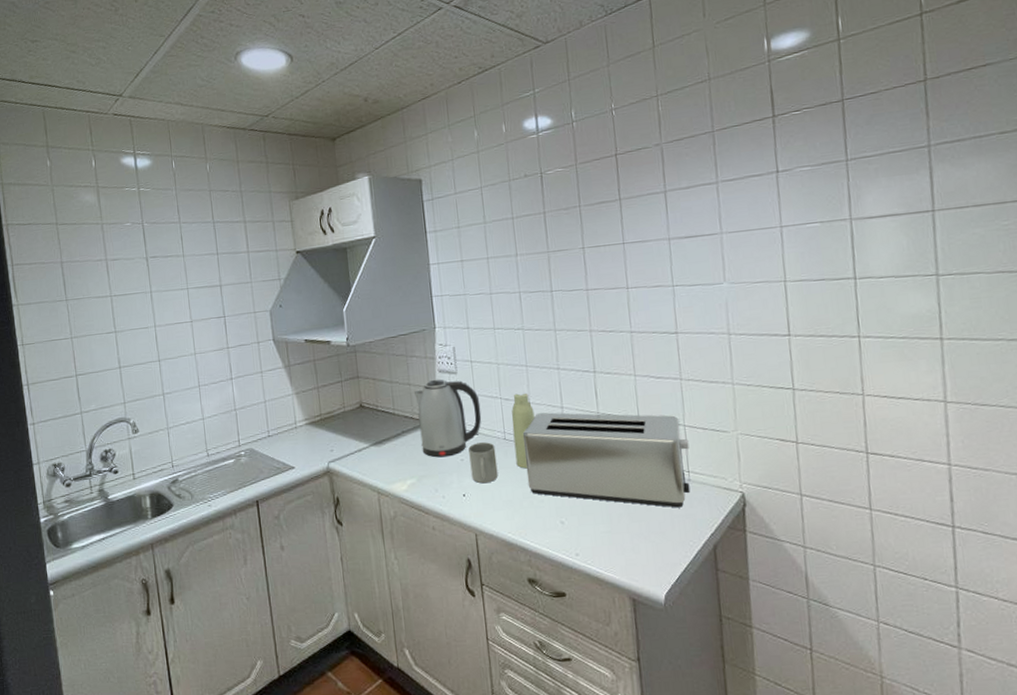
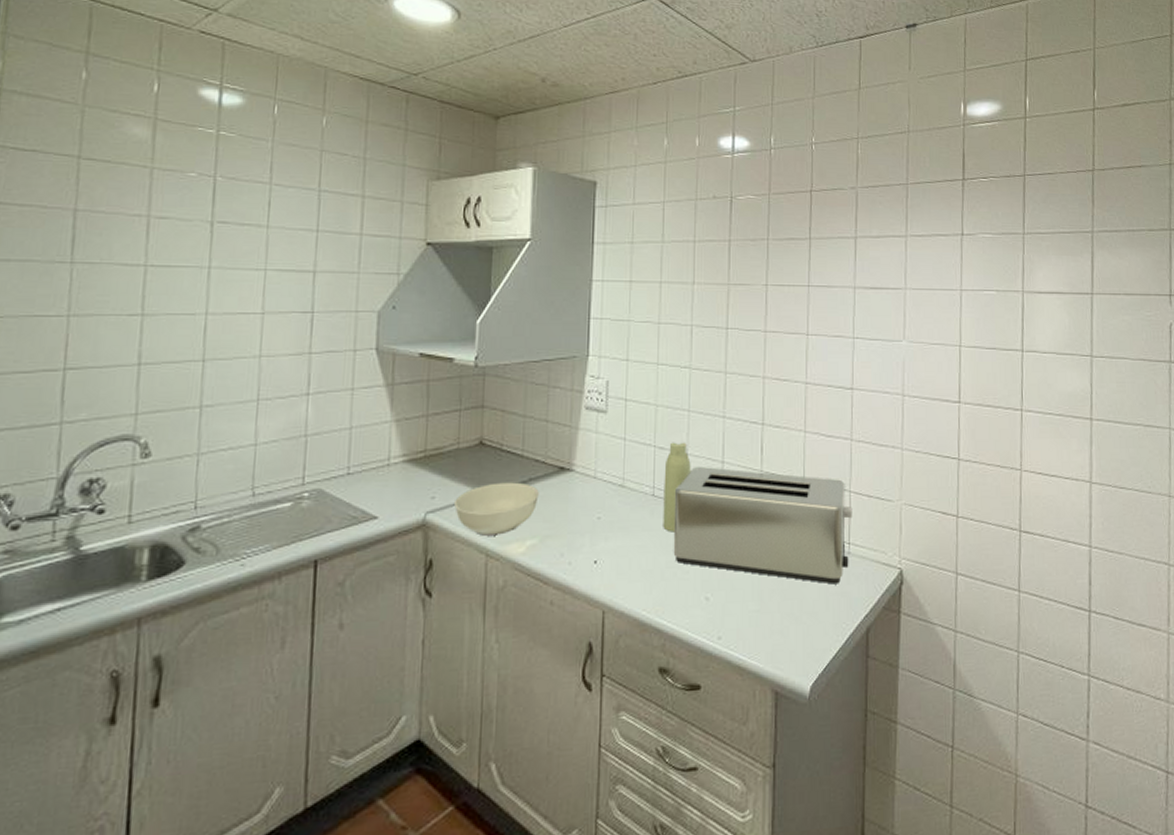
bowl: none [348,435,412,478] -> present [454,482,539,536]
kettle: present [415,379,482,458] -> none [551,417,630,514]
mug: present [468,442,498,484] -> none [608,498,641,549]

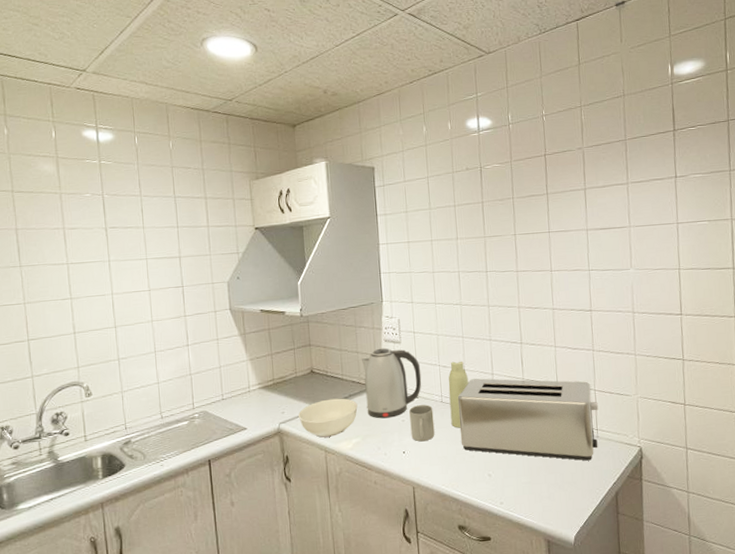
kettle: none [551,417,630,514] -> present [362,347,422,419]
mug: none [608,498,641,549] -> present [409,404,435,442]

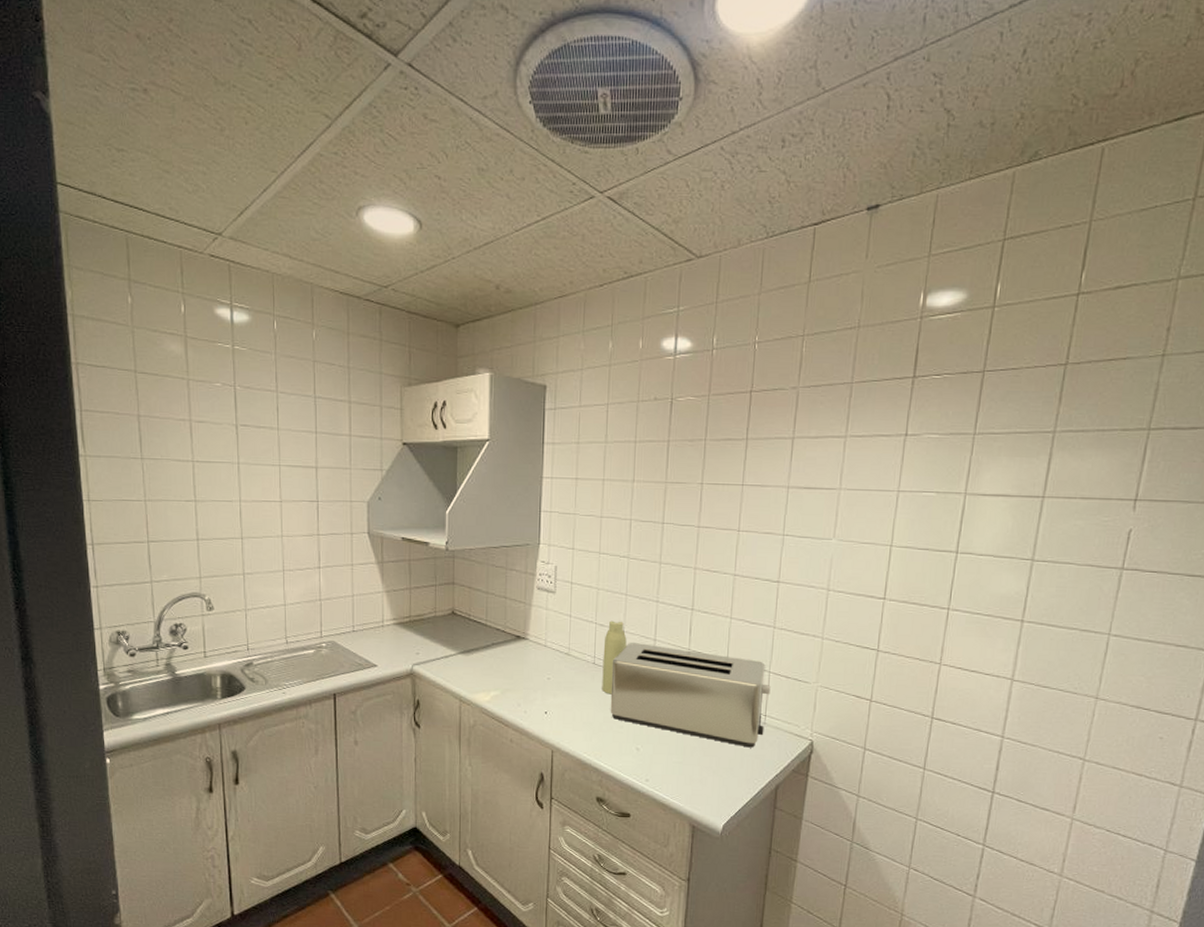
bowl: present [298,398,358,438] -> none [434,645,500,686]
kettle: present [362,347,422,419] -> none [510,596,575,674]
mug: present [409,404,435,442] -> none [556,664,583,704]

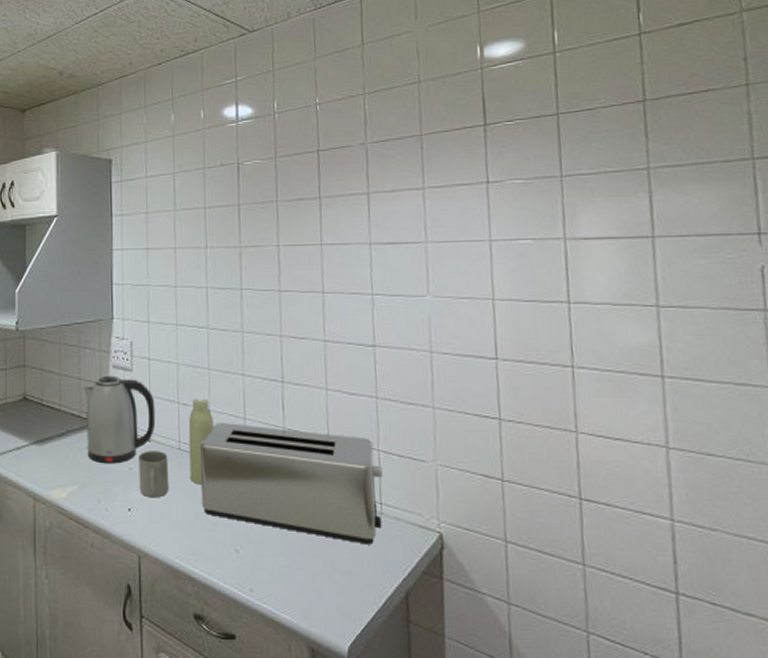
kettle: none [510,596,575,674] -> present [85,375,156,464]
mug: none [556,664,583,704] -> present [139,451,169,498]

